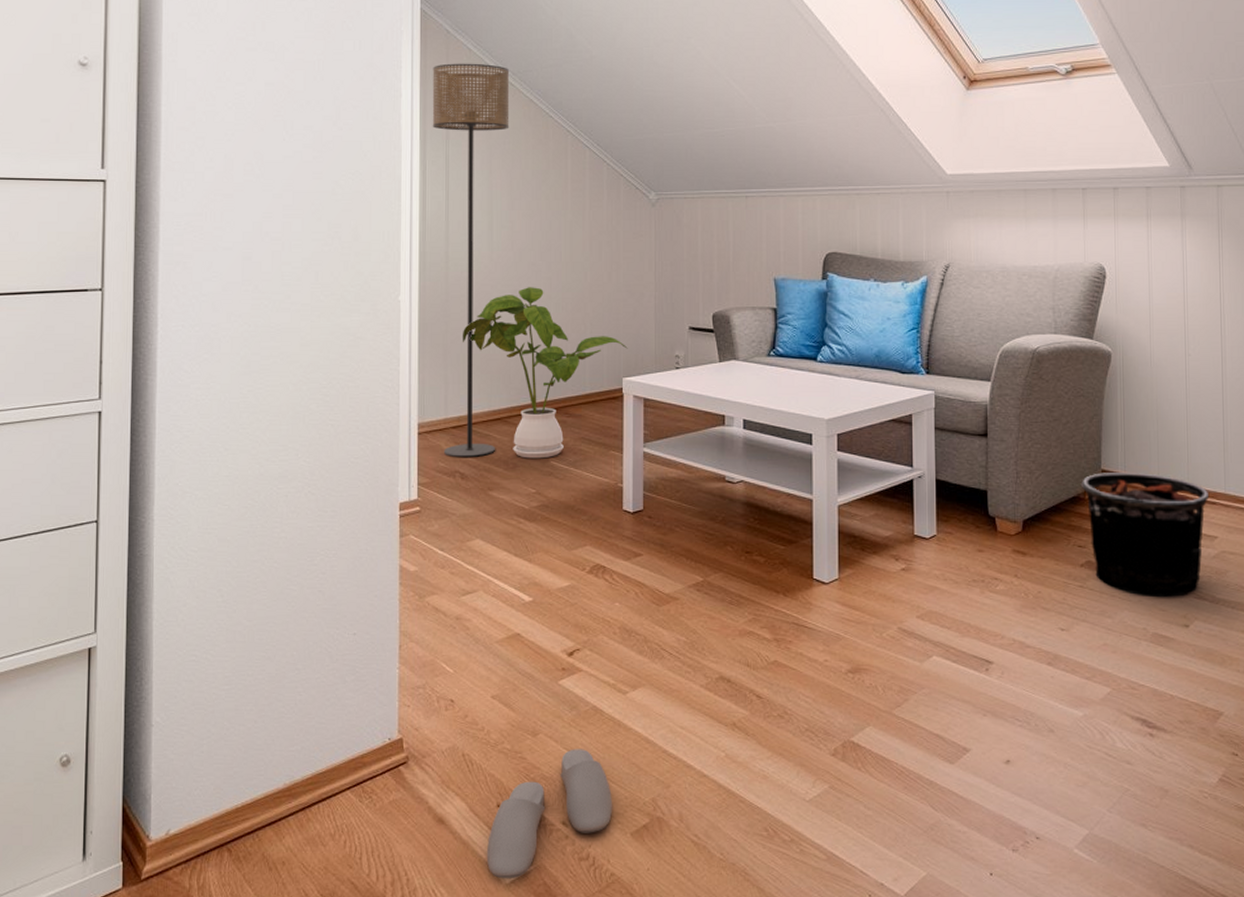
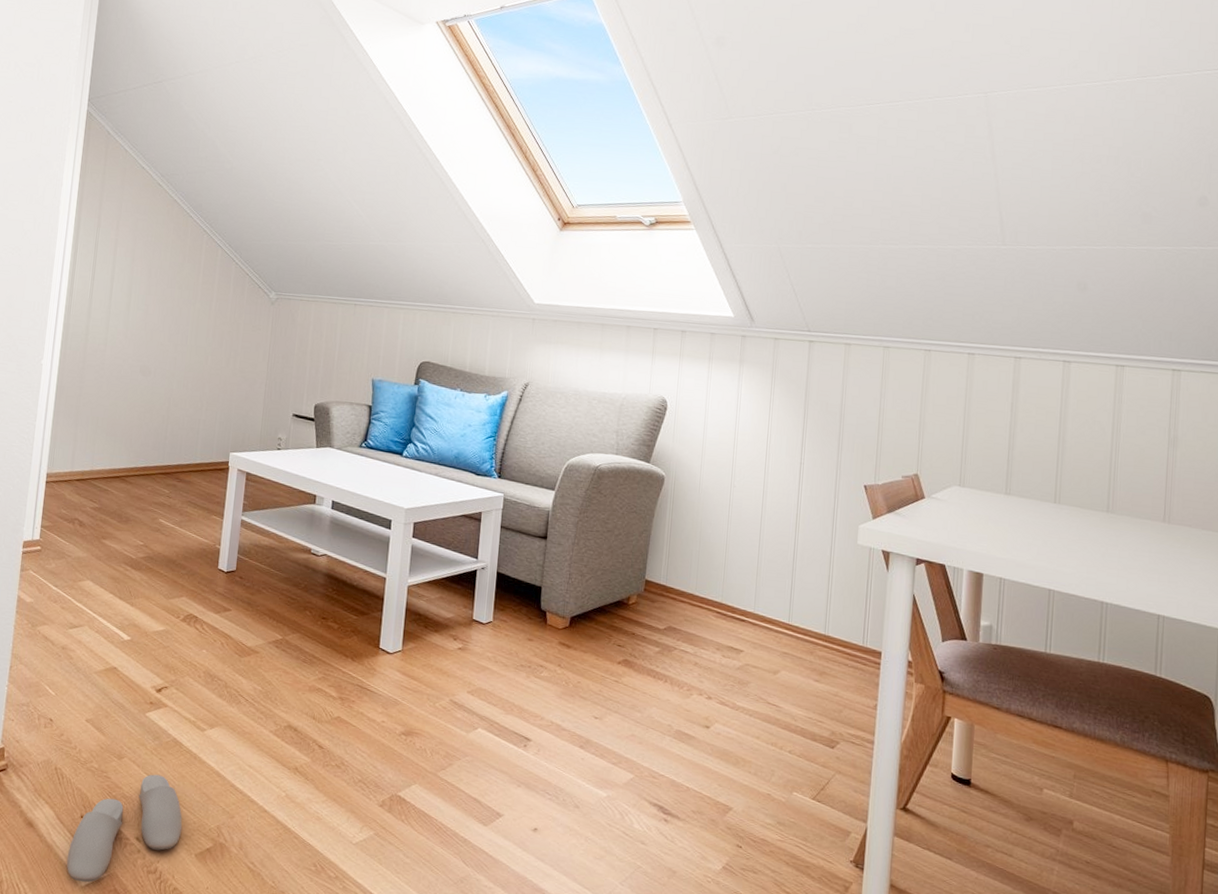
floor lamp: present [432,63,510,458] -> none [67,160,159,509]
house plant: present [462,287,628,459] -> none [93,364,237,516]
trash bin: present [1080,471,1210,597] -> none [625,582,740,700]

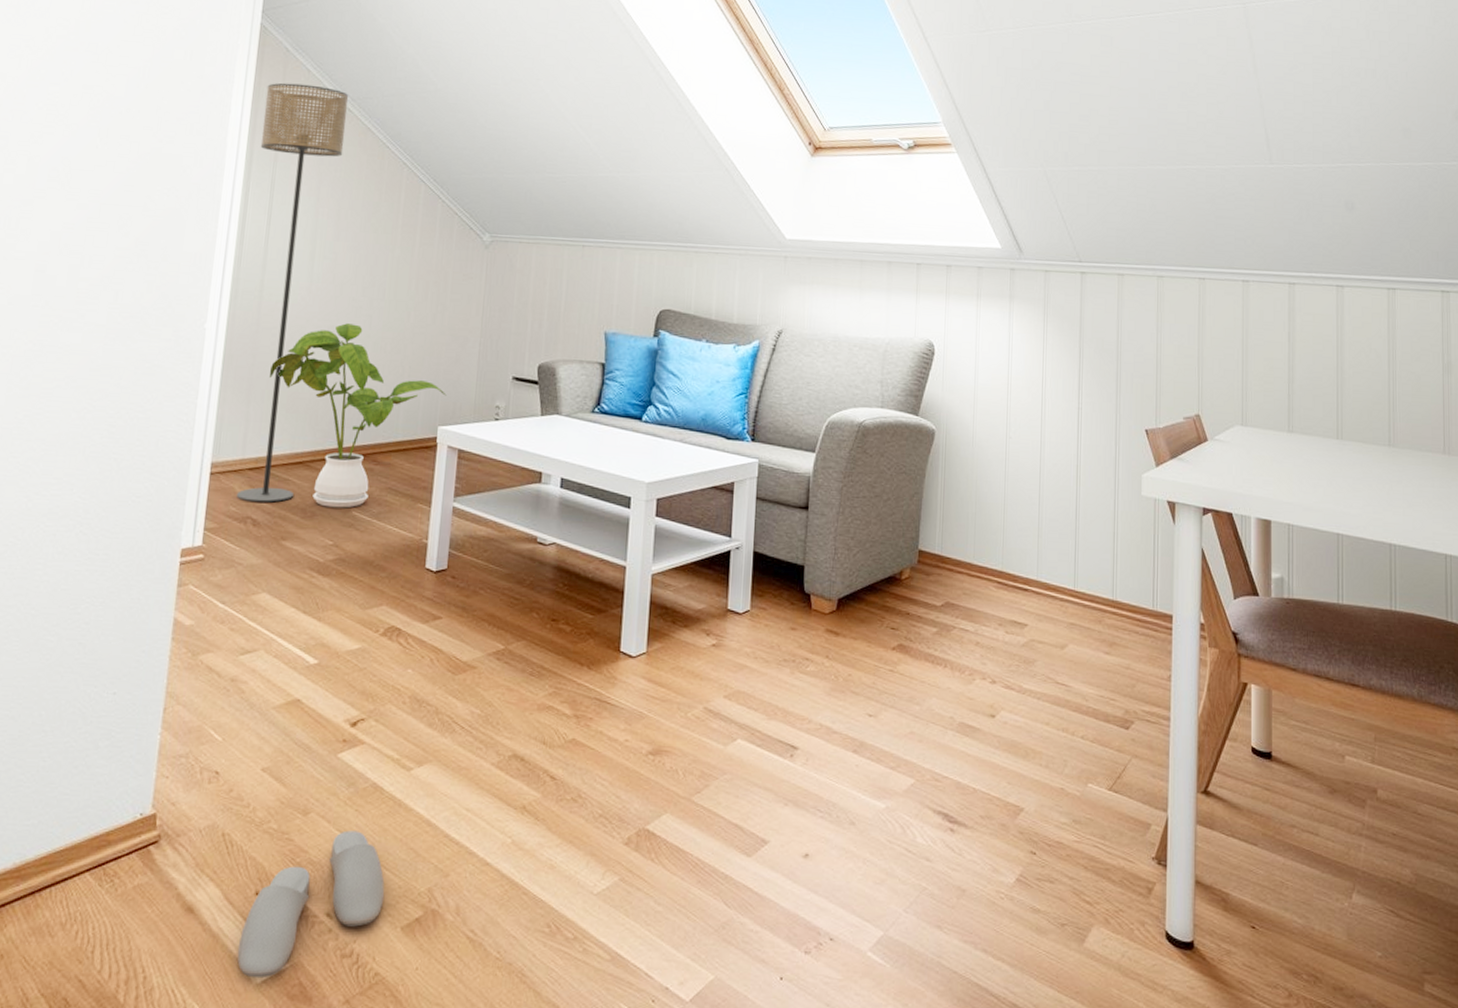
floor lamp: none [67,160,159,509] -> present [237,82,349,503]
house plant: none [93,364,237,516] -> present [269,323,446,508]

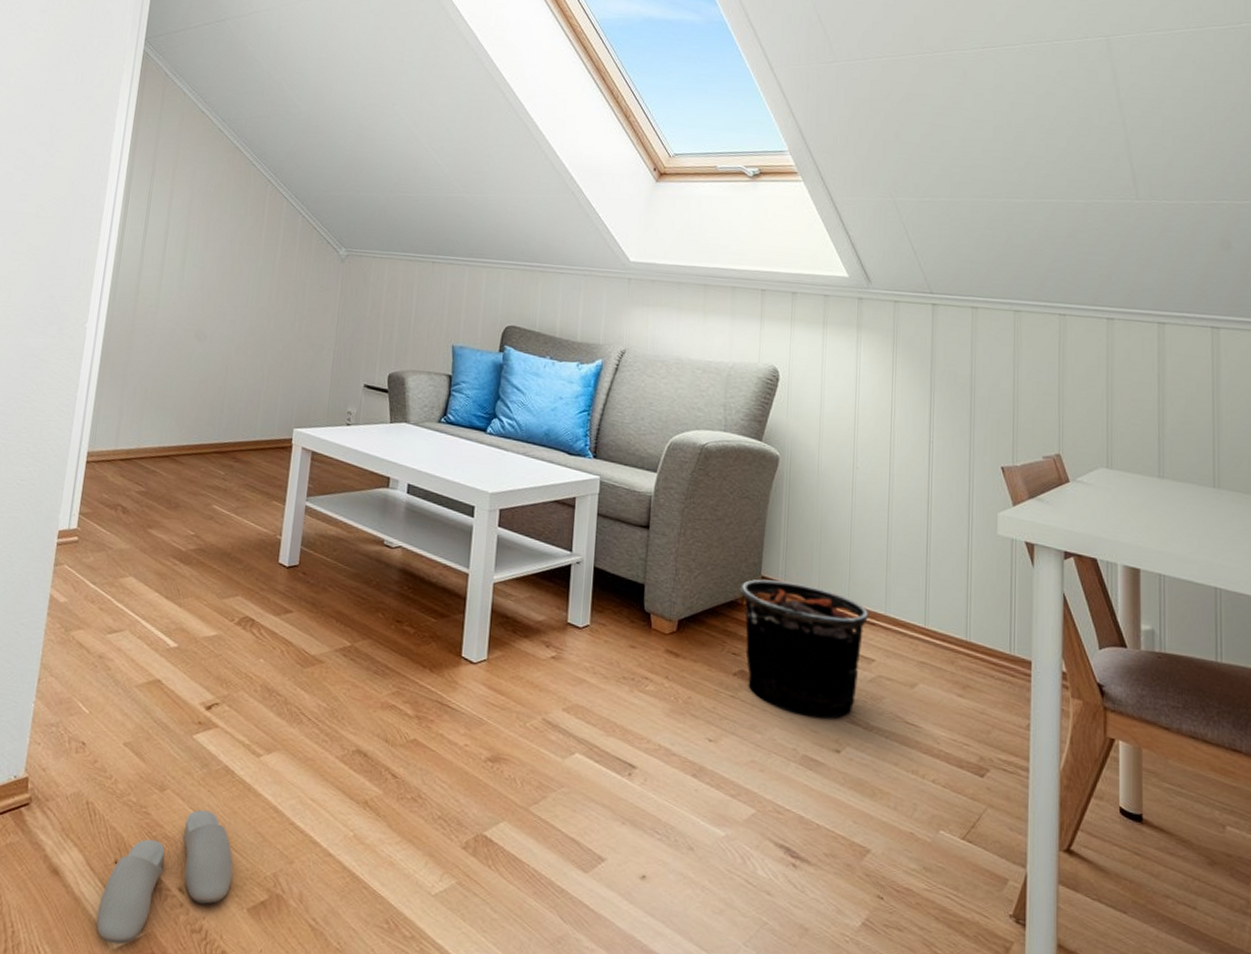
floor lamp: present [237,82,349,503] -> none [109,104,220,493]
house plant: present [269,323,446,508] -> none [141,328,302,502]
trash bin: none [897,553,1022,685] -> present [739,579,869,719]

